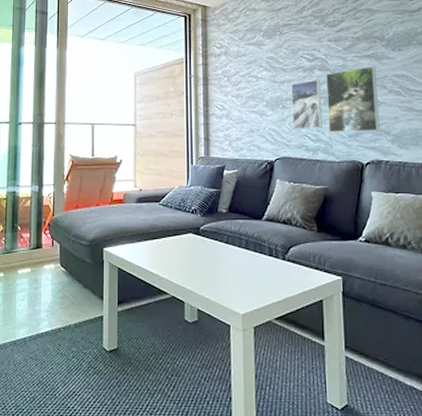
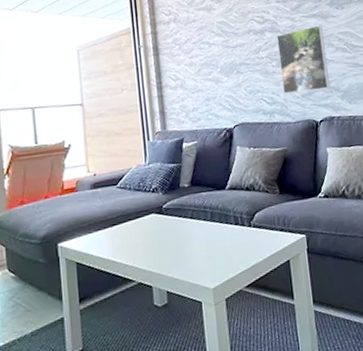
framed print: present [290,79,322,130] -> none [243,41,277,94]

